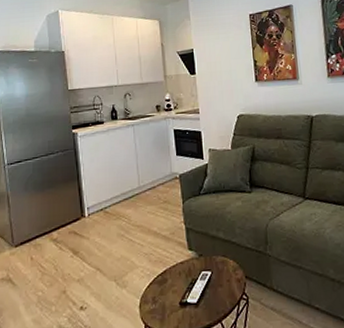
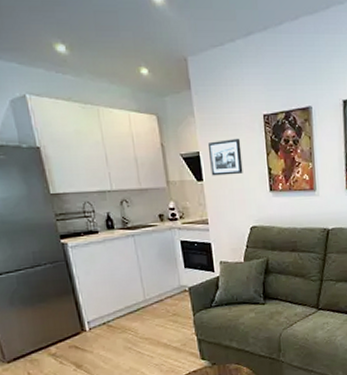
picture frame: none [201,35,231,70] -> present [209,138,243,176]

